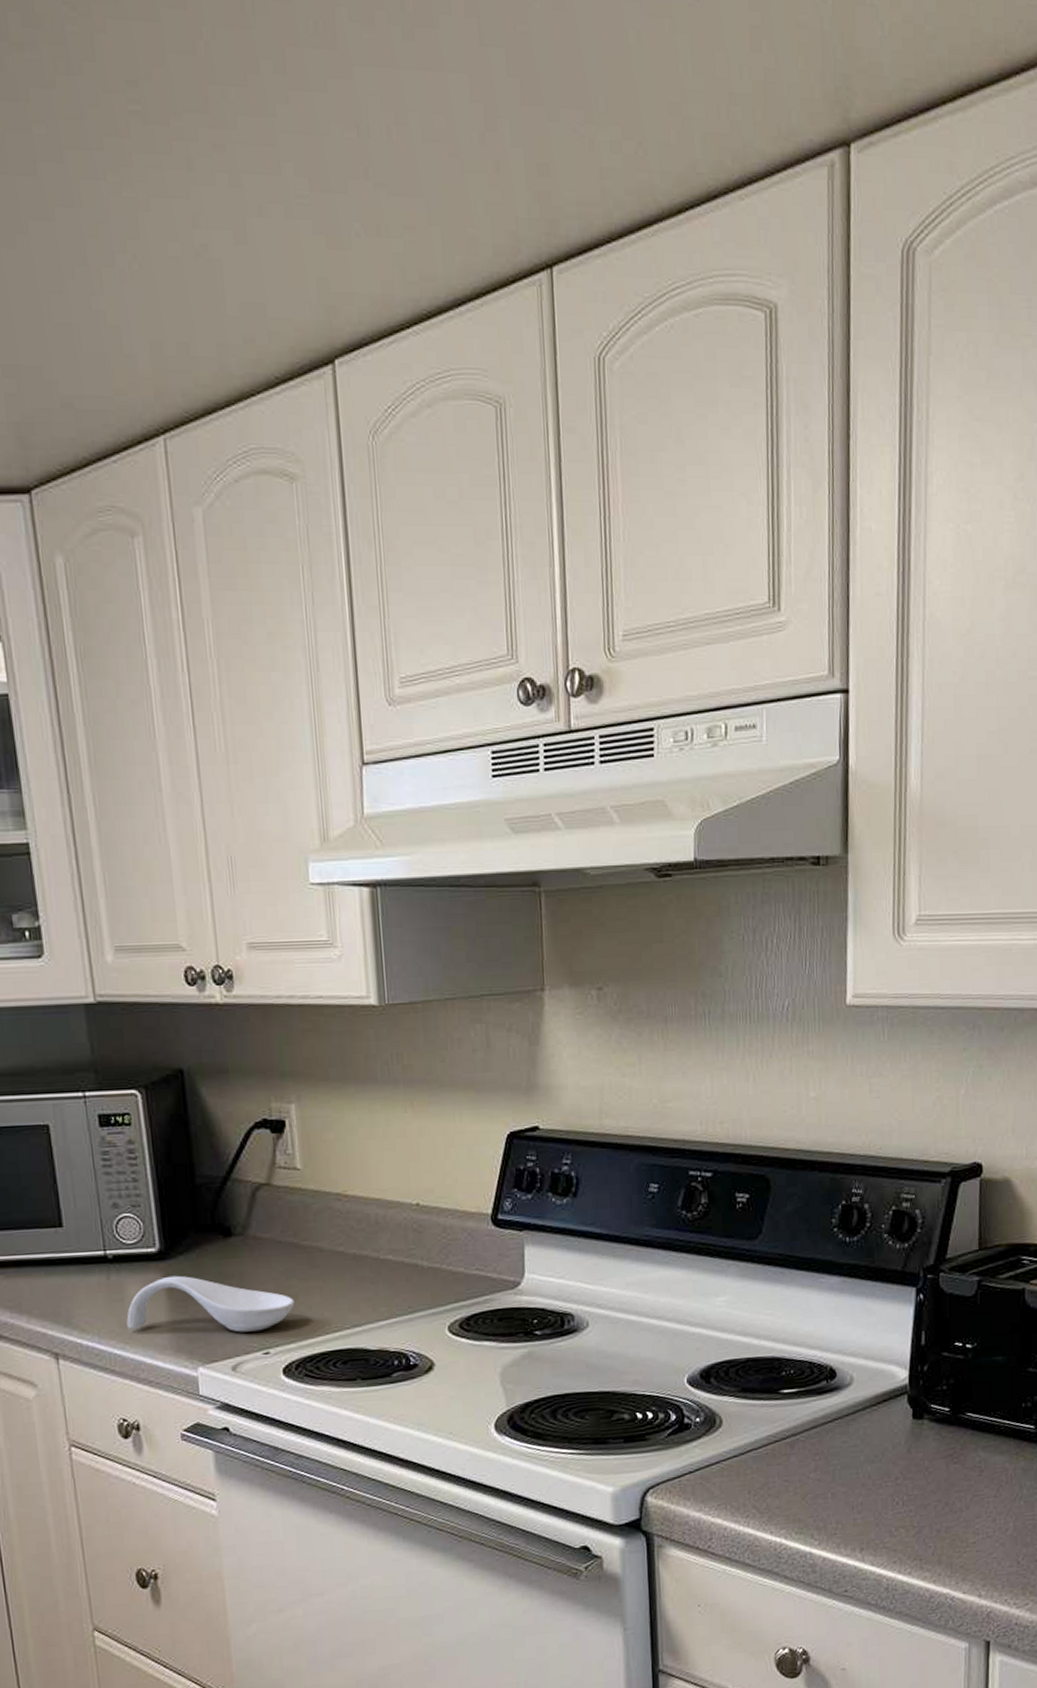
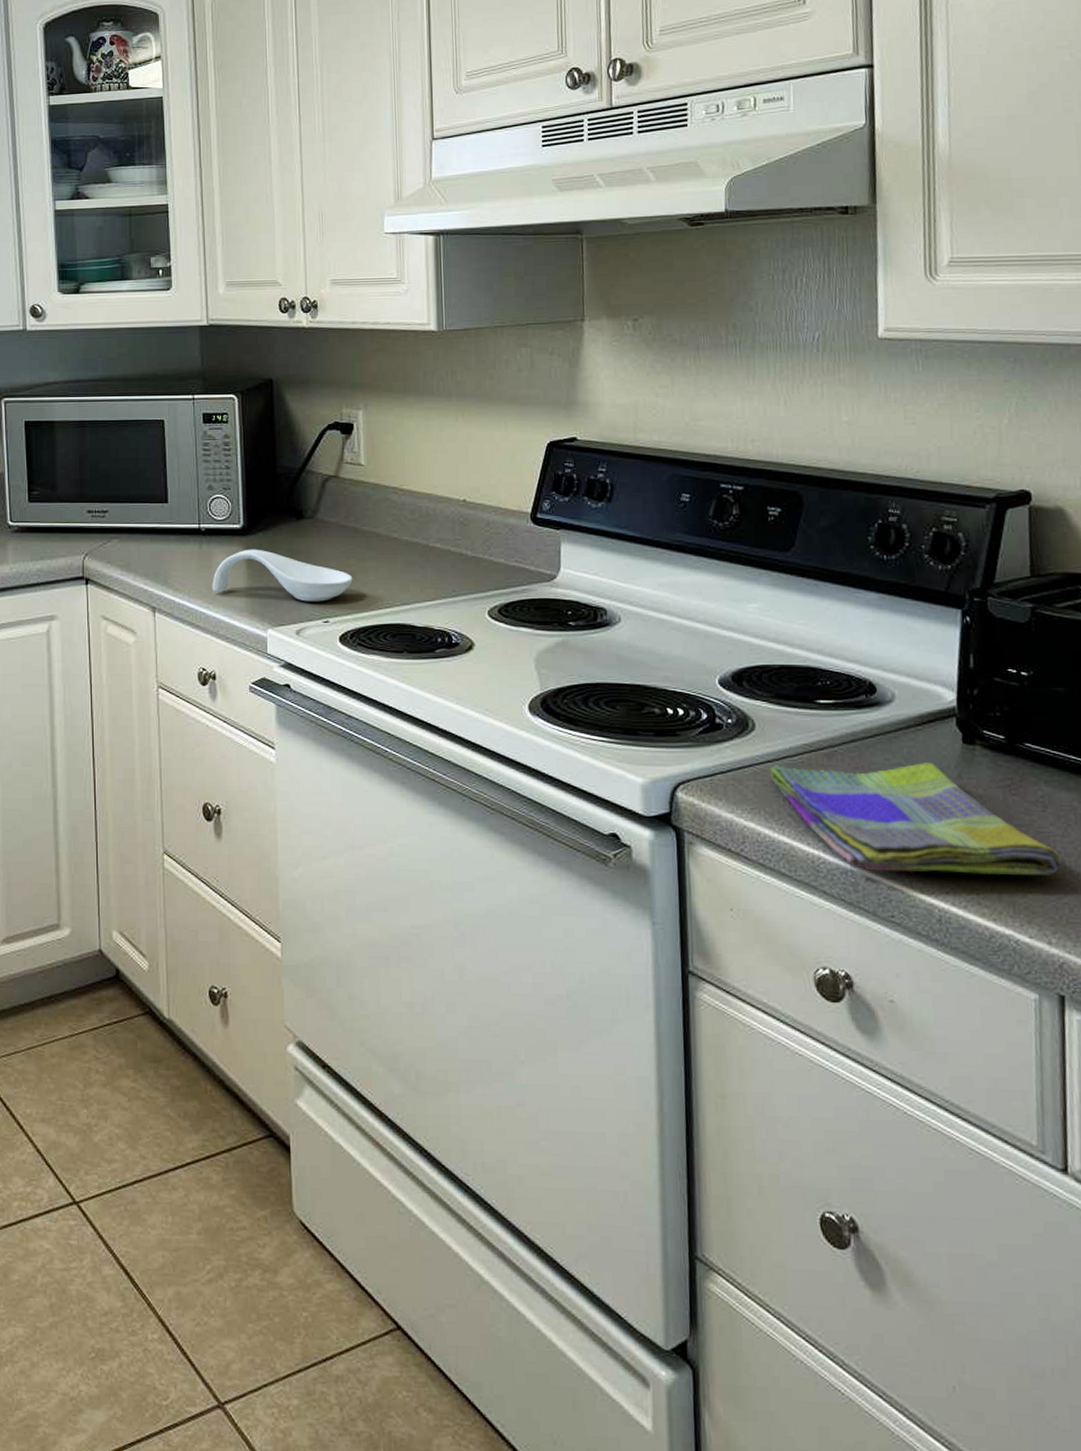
dish towel: none [736,1440,993,1551] -> present [769,761,1061,875]

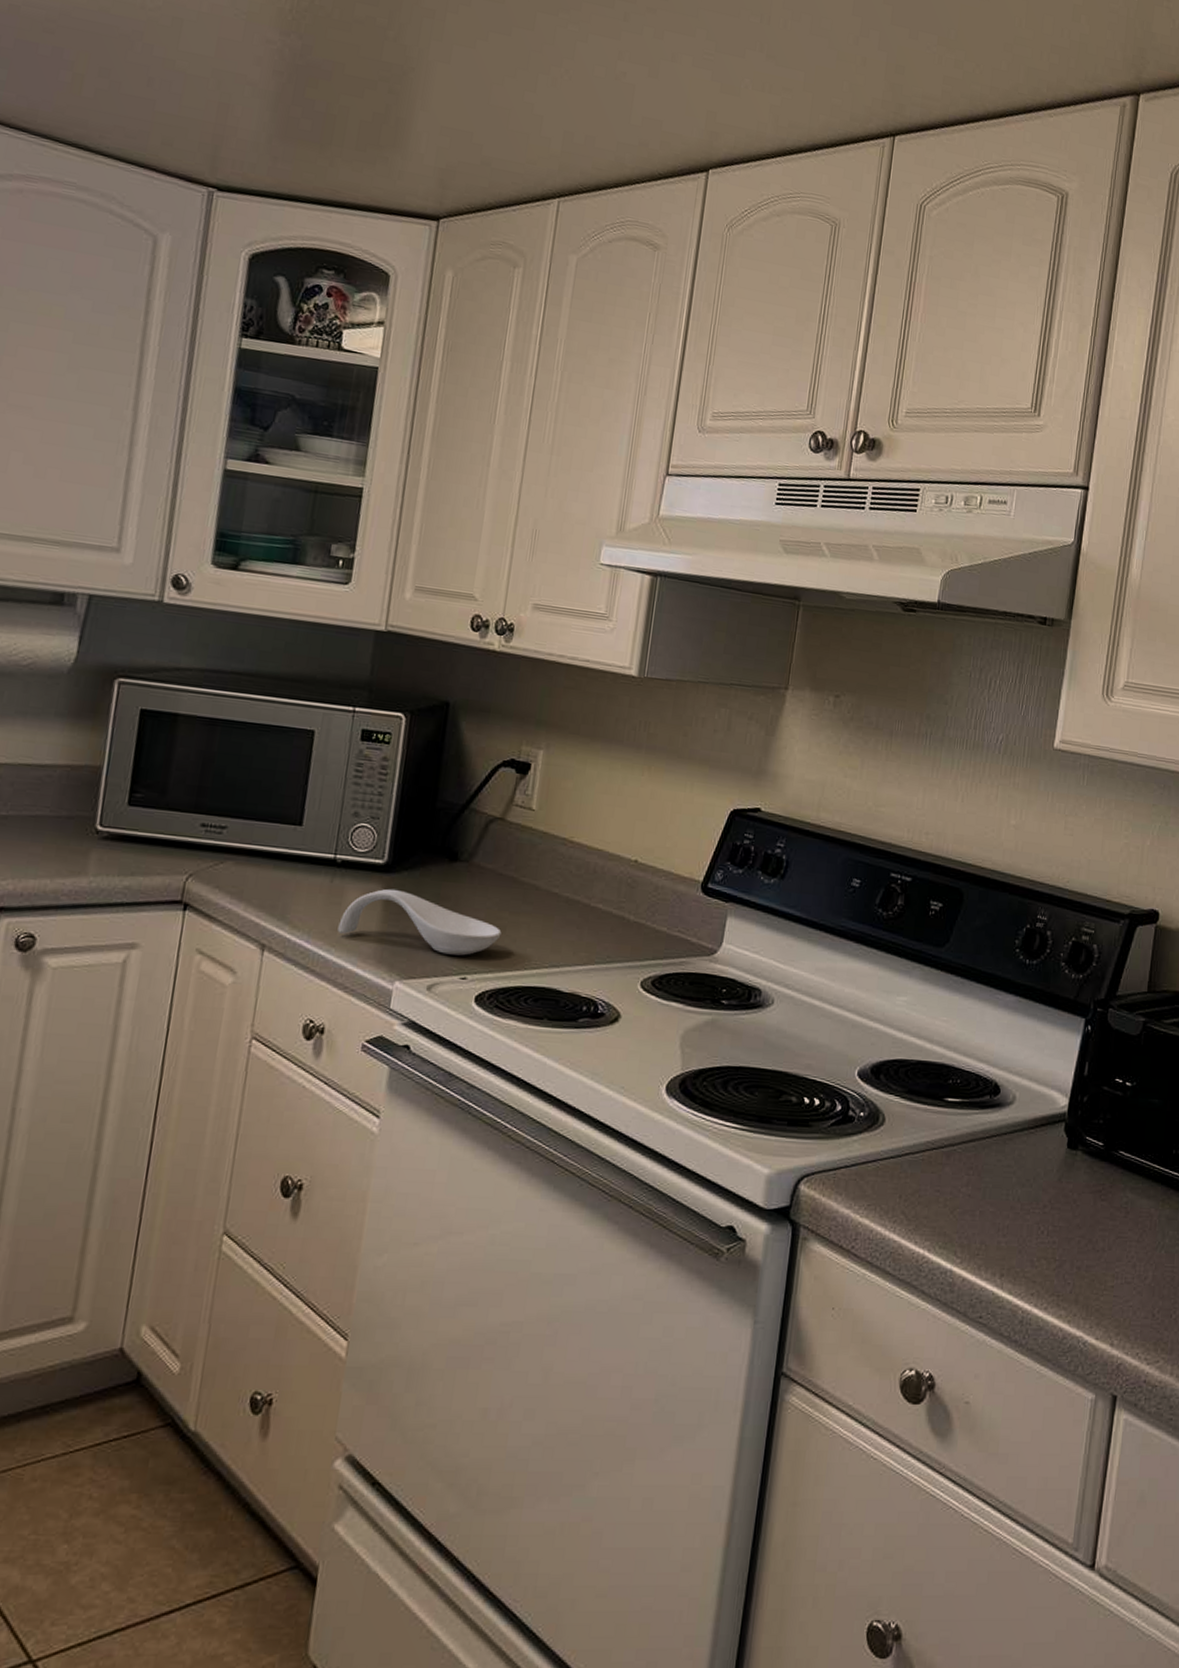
dish towel: present [769,761,1061,875] -> none [891,1162,1133,1279]

